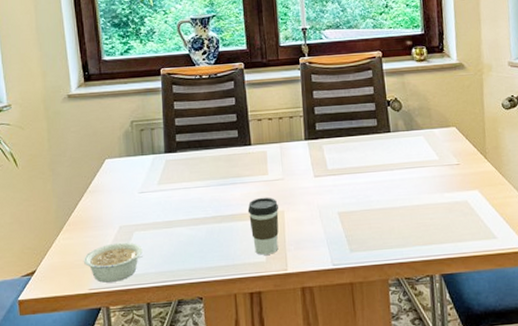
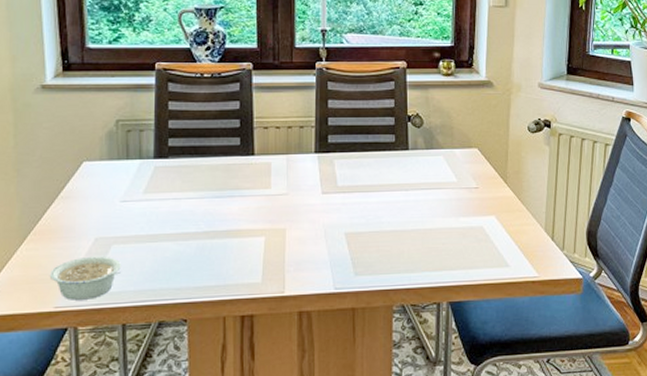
coffee cup: present [247,197,279,255] -> none [245,212,279,276]

